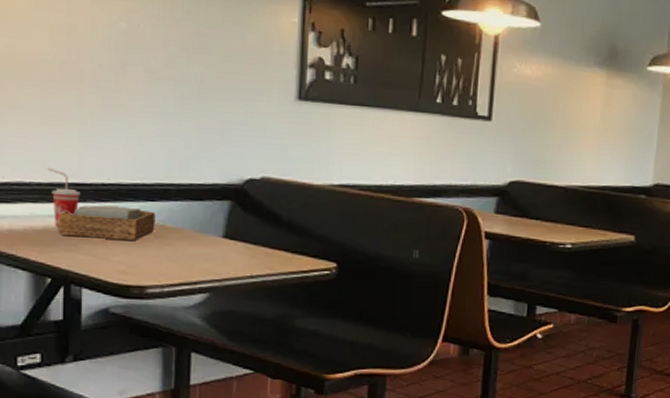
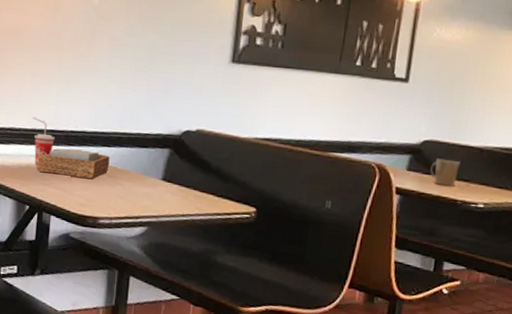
mug: none [518,199,547,229] -> present [430,158,460,187]

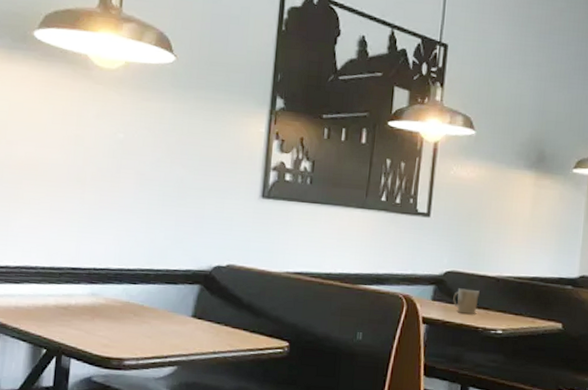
beverage cup: present [32,116,55,164] -> none [51,254,76,305]
napkin holder: present [36,148,110,180] -> none [55,286,136,319]

